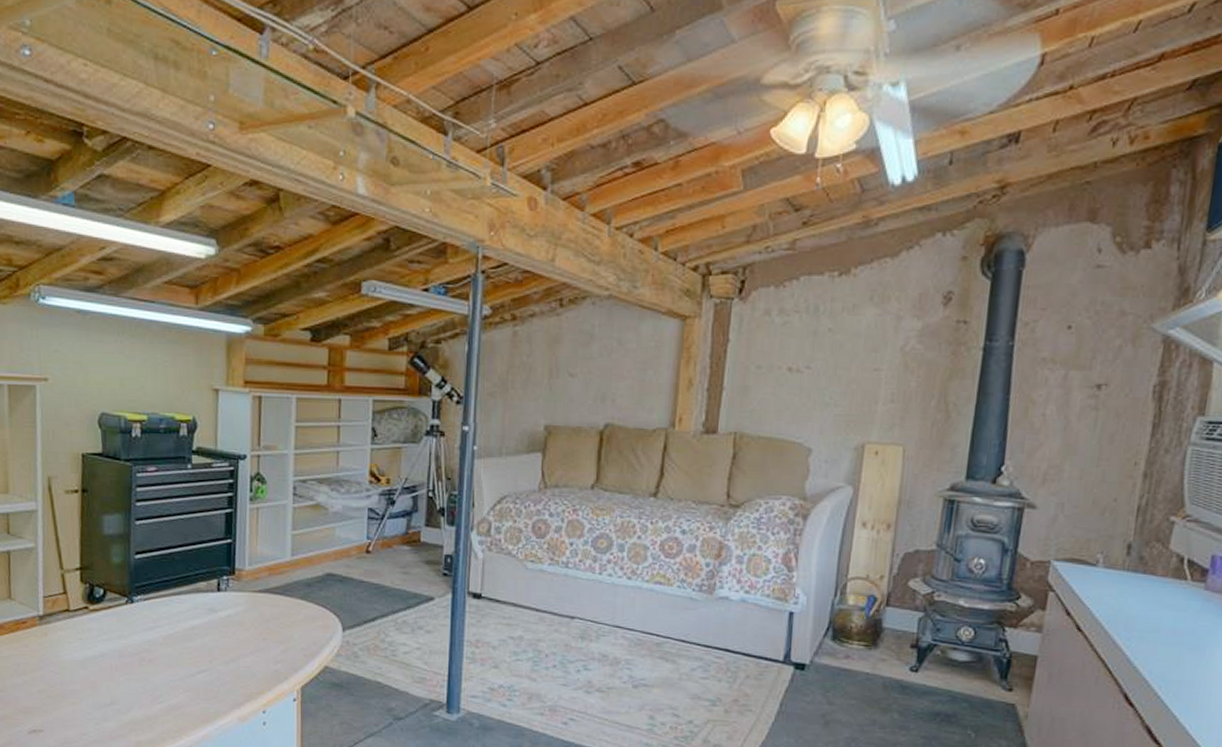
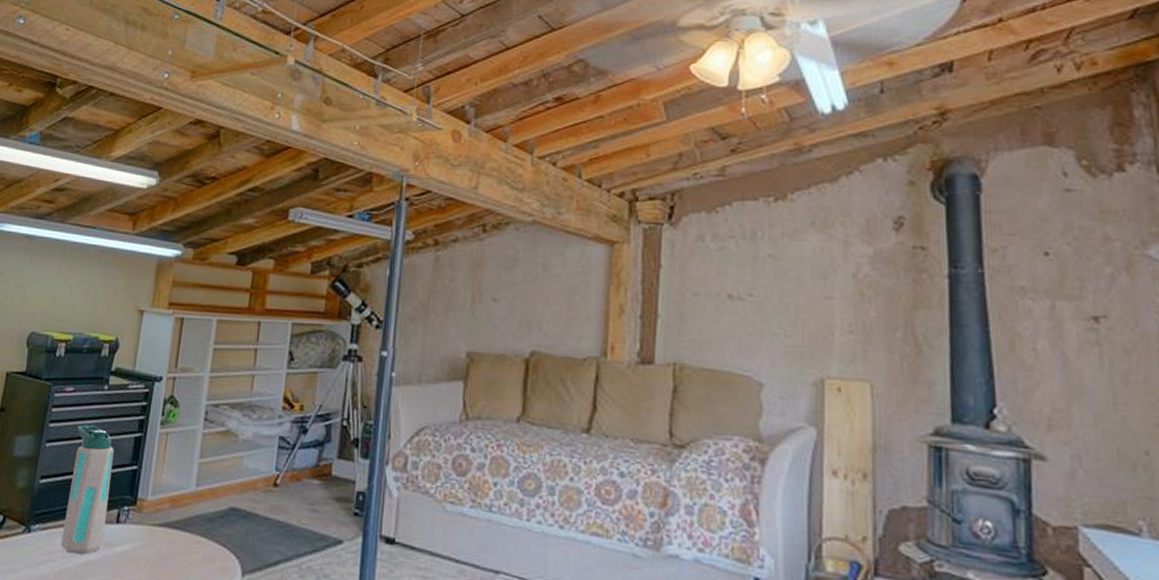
water bottle: none [165,502,208,620] -> present [61,424,114,554]

